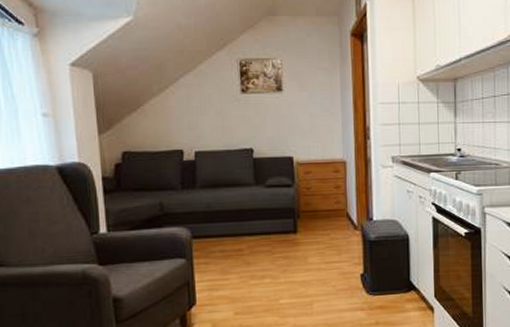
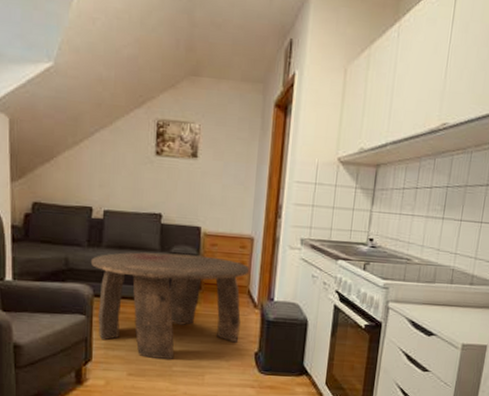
coffee table: none [186,184,346,294] -> present [90,252,250,359]

